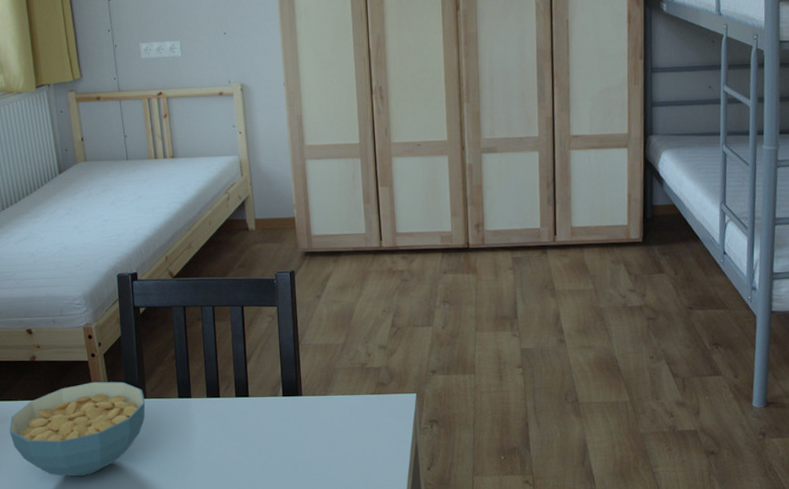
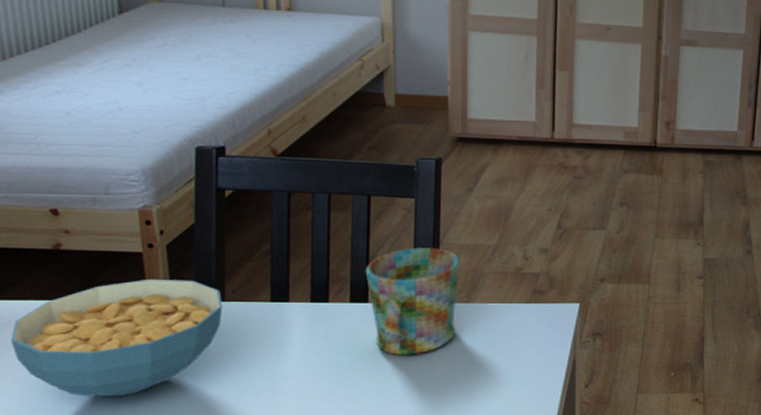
mug: none [244,348,317,442] -> present [365,248,460,356]

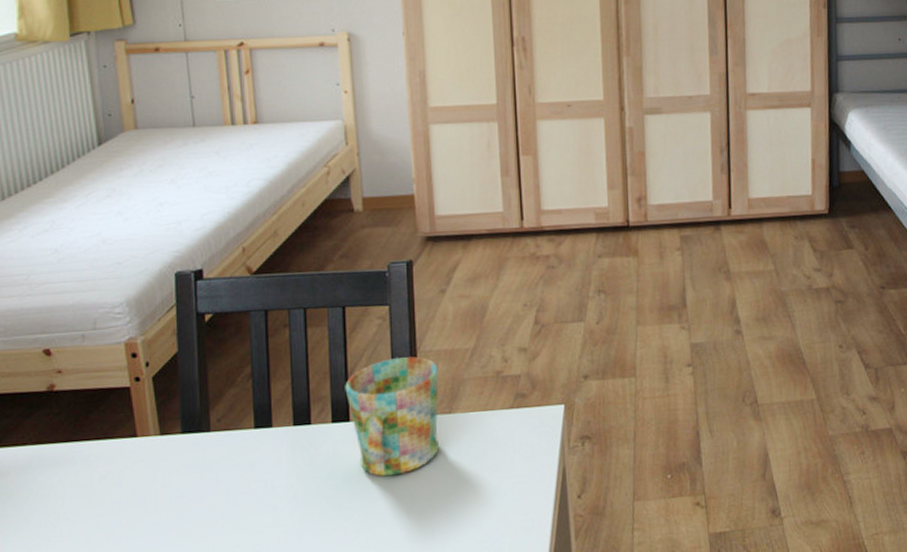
cereal bowl: present [10,278,223,397] -> none [11,411,209,543]

